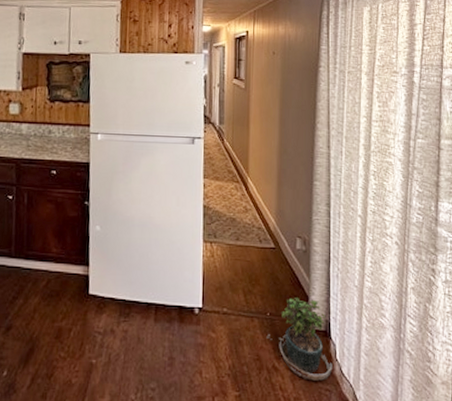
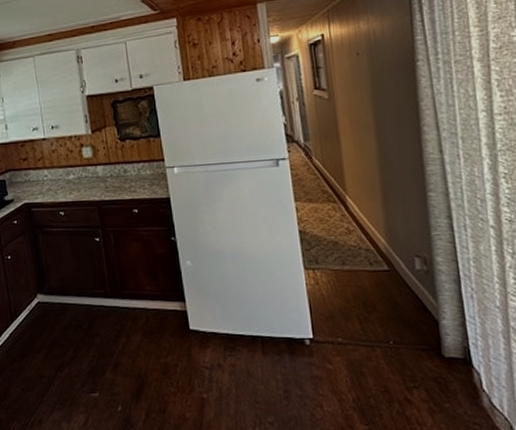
potted plant: present [266,298,333,381] -> none [392,323,480,414]

